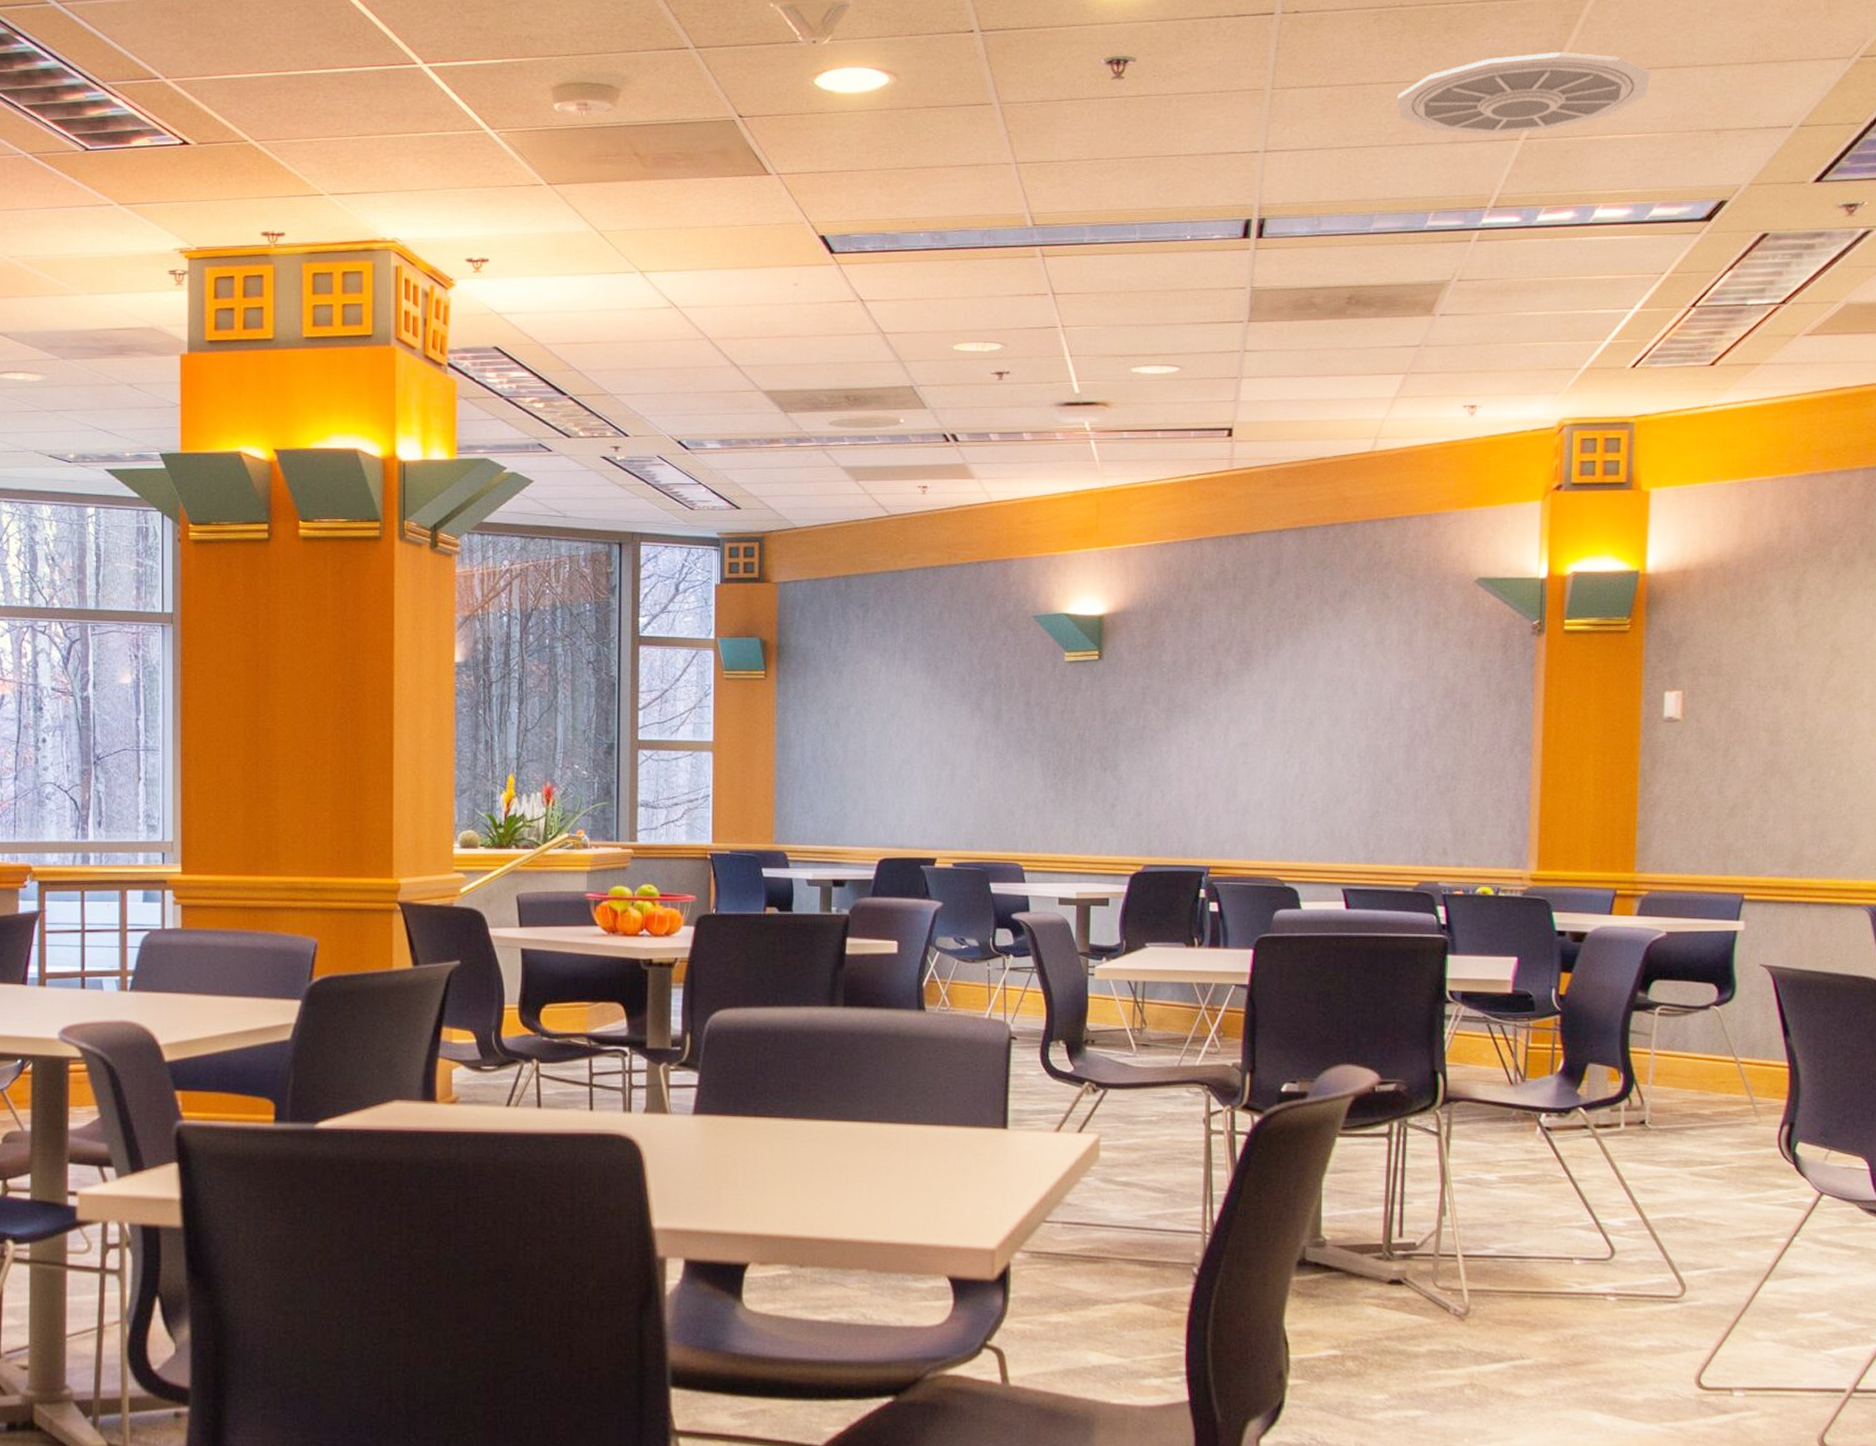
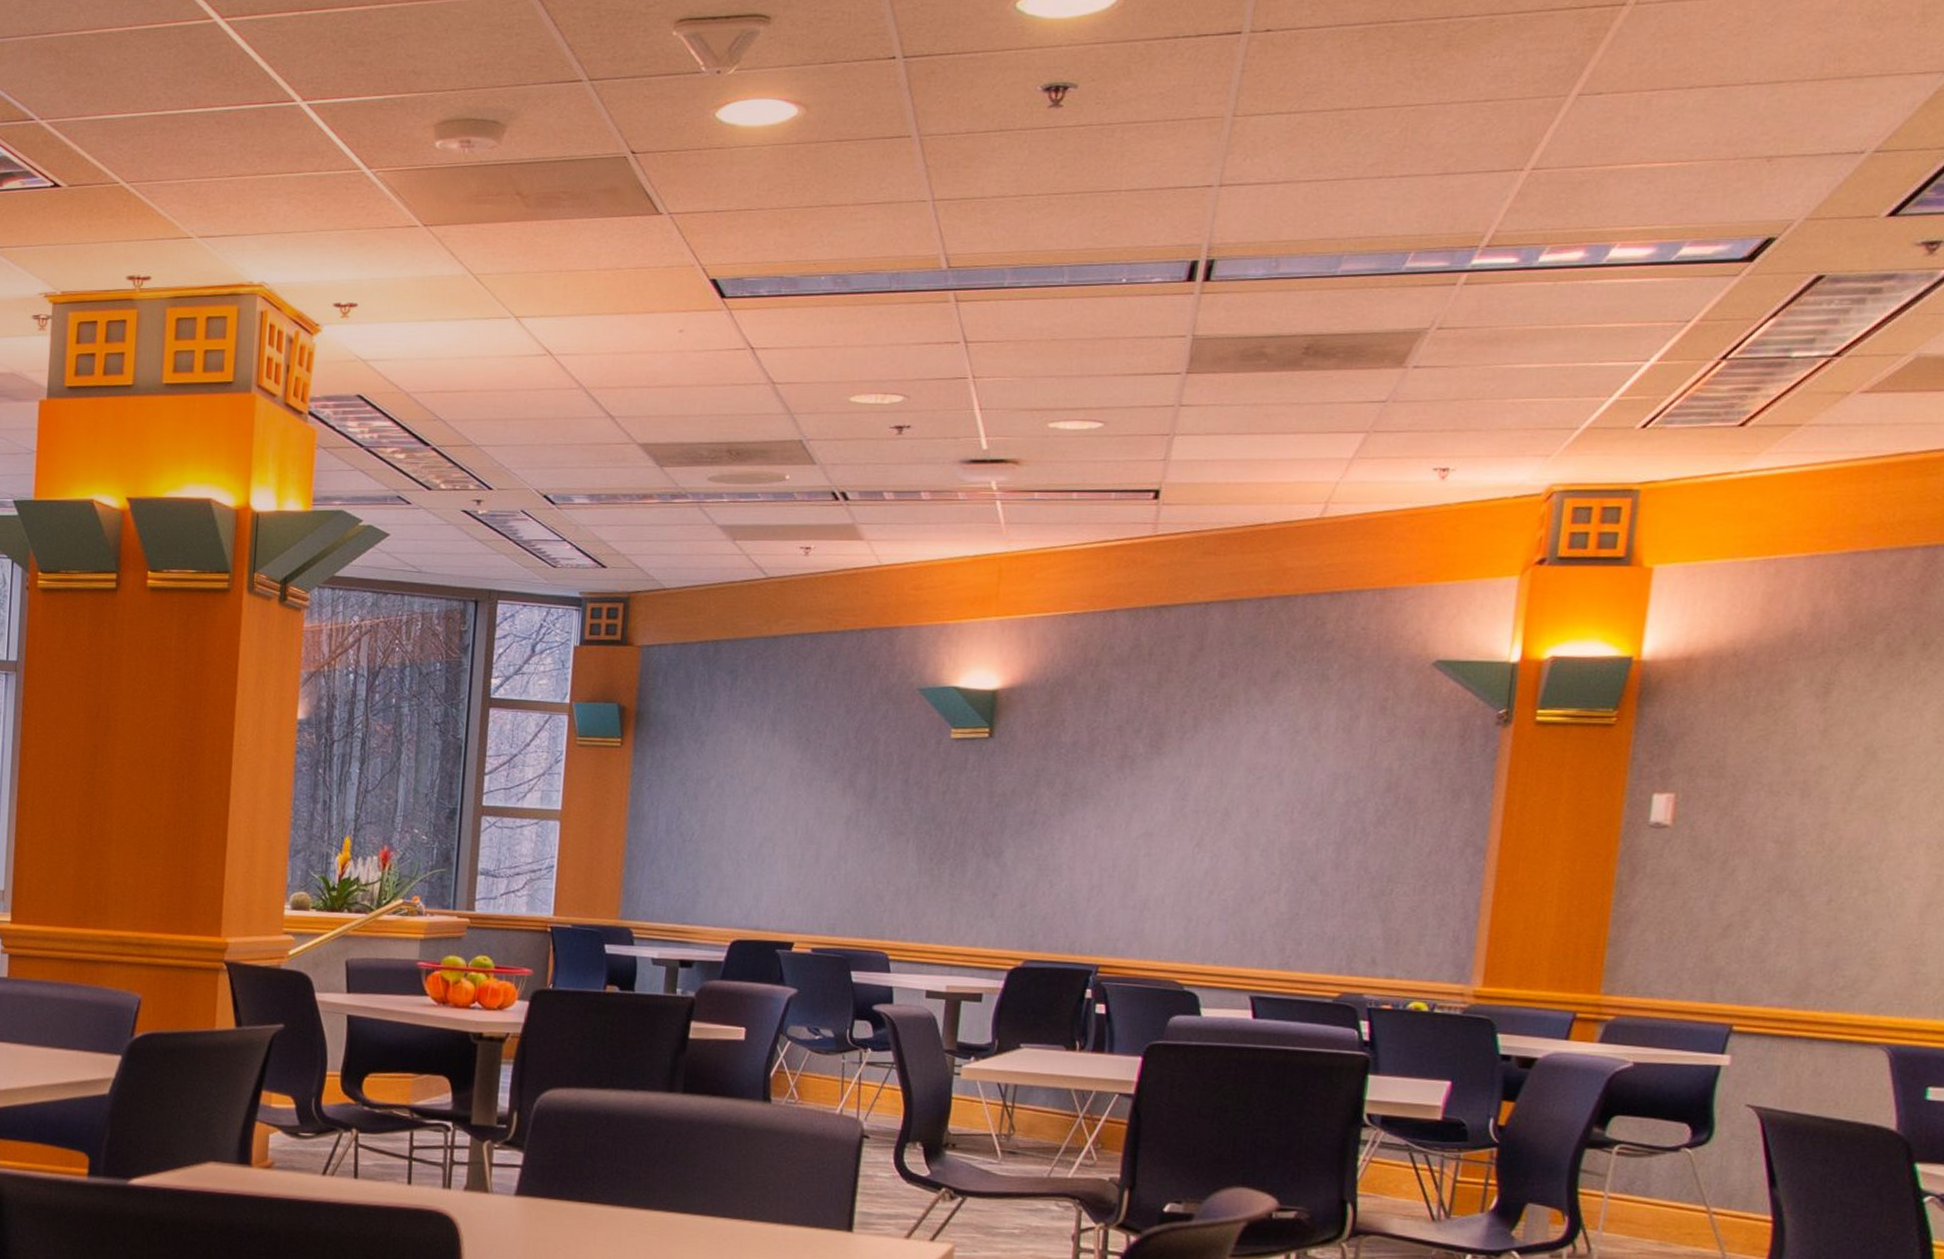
ceiling vent: present [1397,52,1650,135] -> none [1380,71,1691,165]

